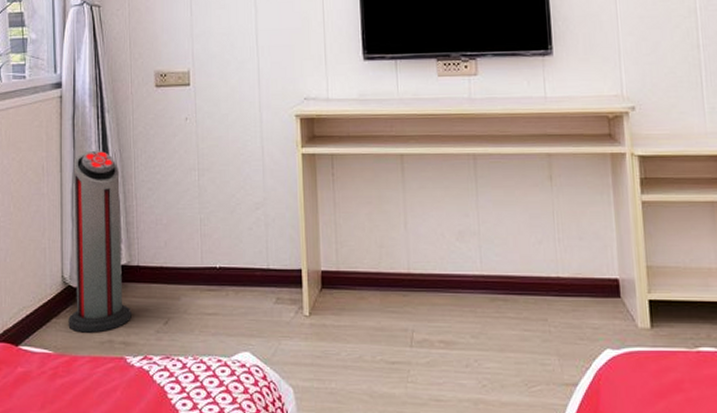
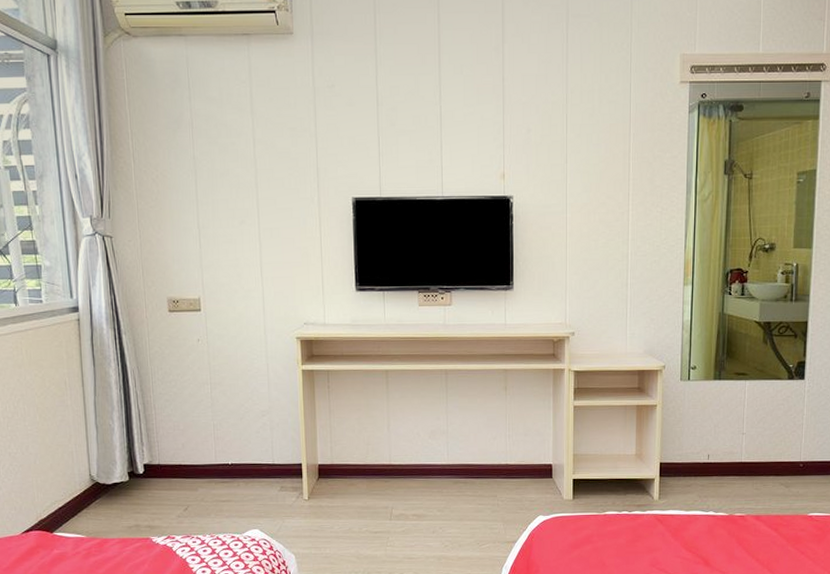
air purifier: present [68,150,132,333] -> none [94,367,155,520]

